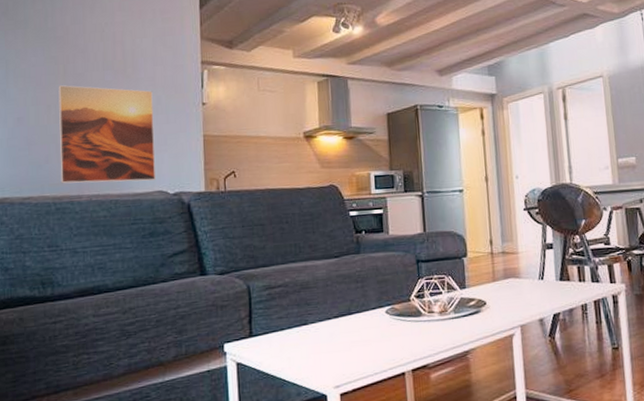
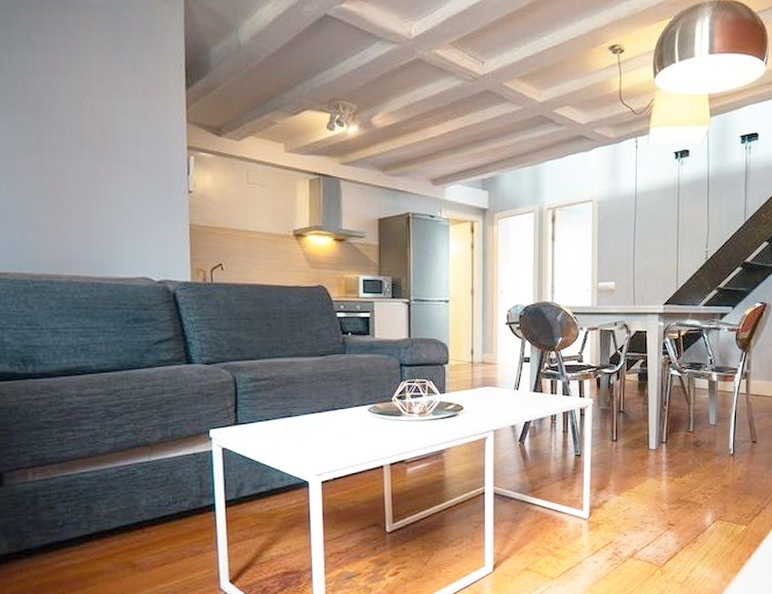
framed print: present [58,85,156,184] -> none [32,158,140,267]

